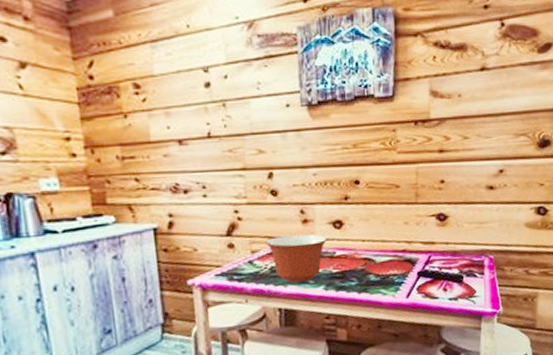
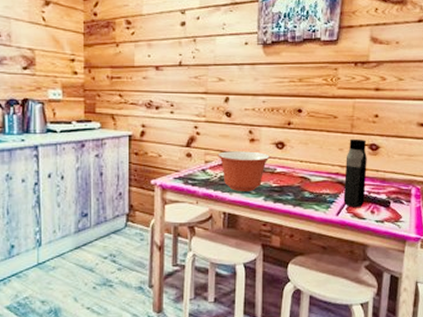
water bottle: none [412,209,436,287] -> present [343,138,367,208]

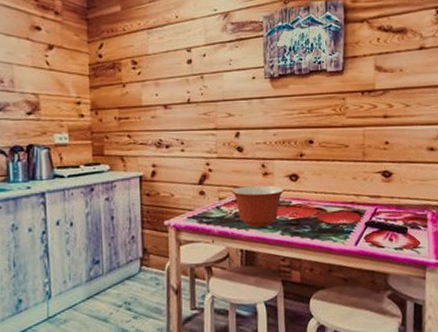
water bottle: present [343,138,367,208] -> none [360,166,382,237]

